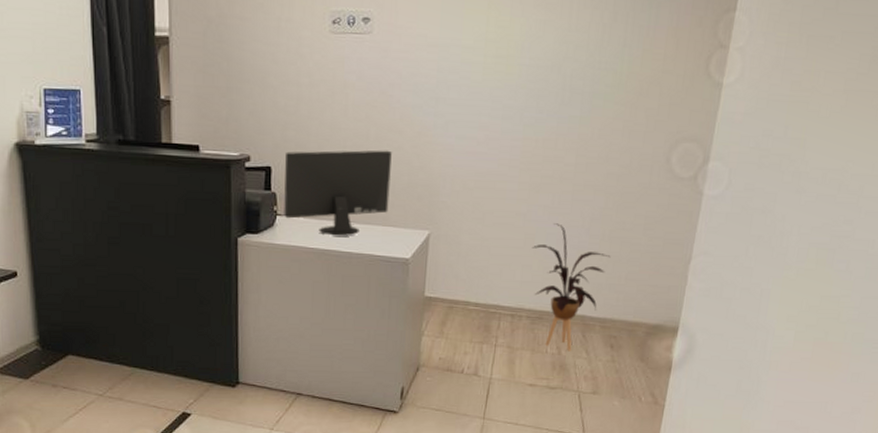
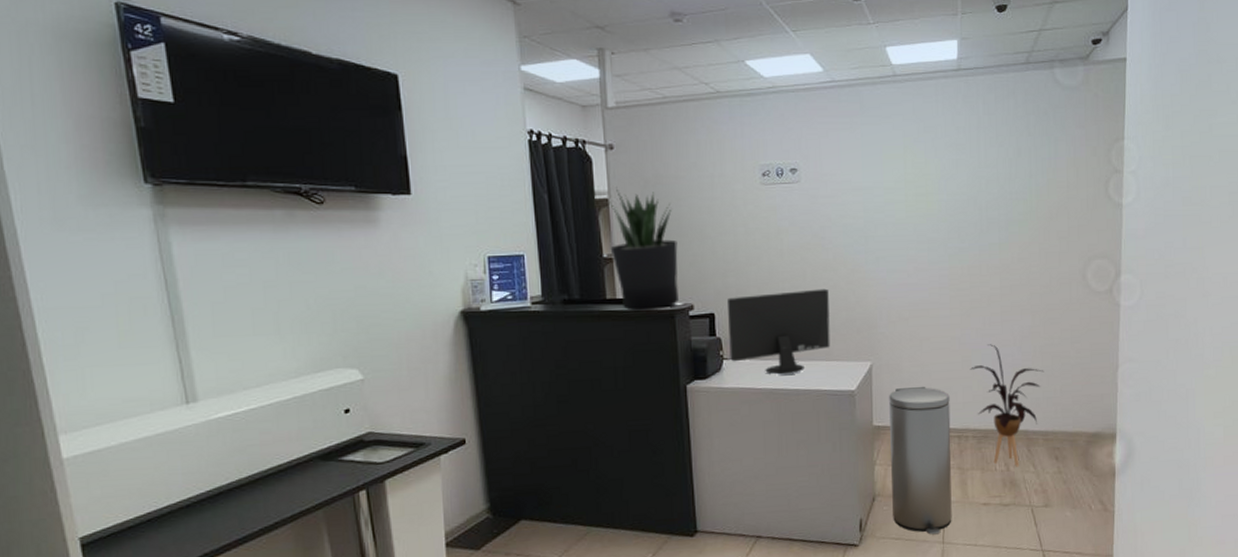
planter: none [168,24,238,159] -> present [609,187,678,312]
pedal bin: none [435,261,508,410] -> present [889,387,952,535]

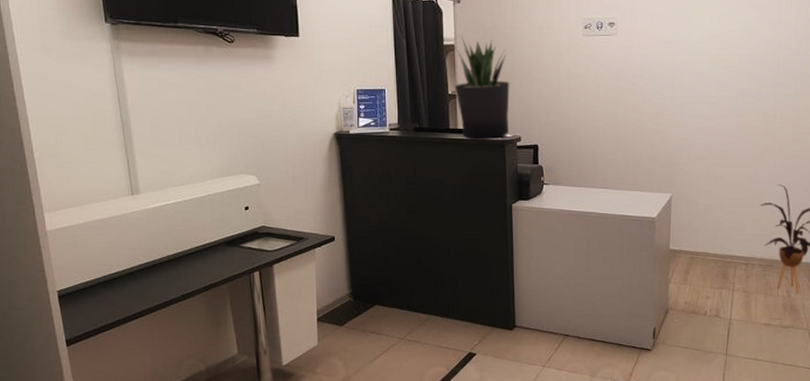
computer monitor: present [728,288,830,375] -> none [549,128,637,200]
pedal bin: present [889,387,952,535] -> none [683,218,740,347]

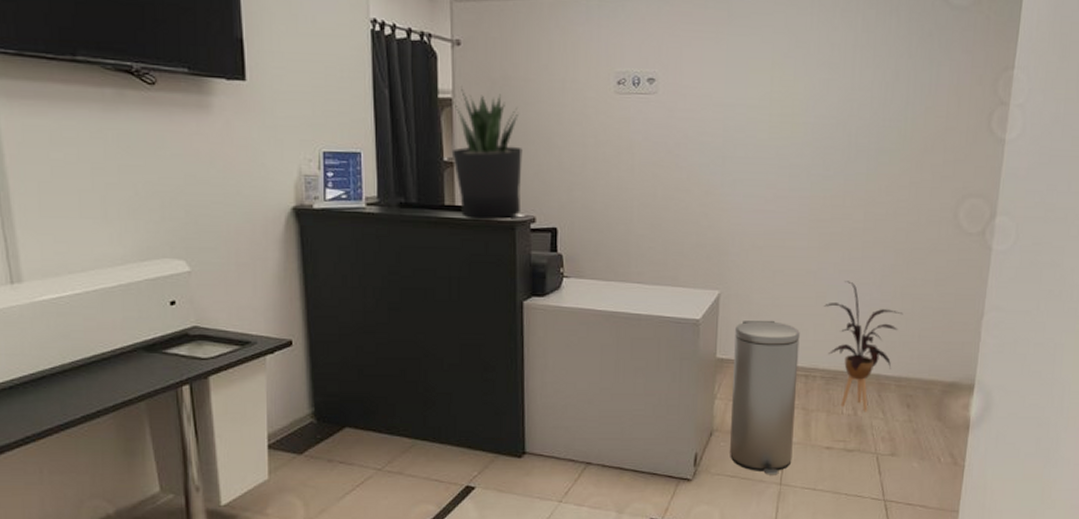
pedal bin: none [683,218,740,347] -> present [730,321,800,475]

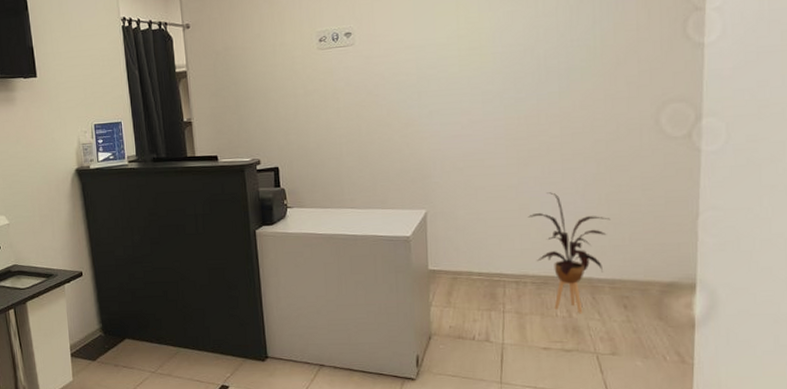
planter: present [451,86,523,221] -> none [187,60,247,167]
pedal bin: present [730,321,800,475] -> none [444,234,510,375]

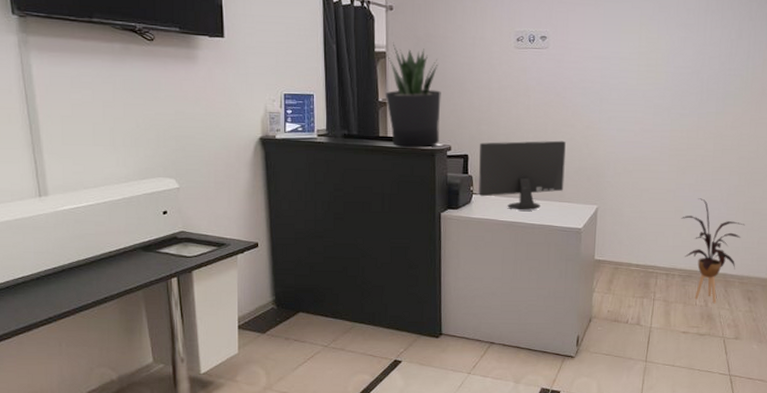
planter: none [187,60,247,167] -> present [385,42,441,149]
computer monitor: none [290,142,386,222] -> present [479,140,566,211]

